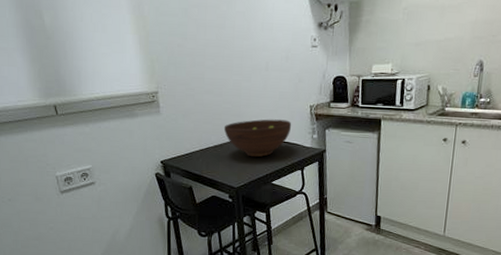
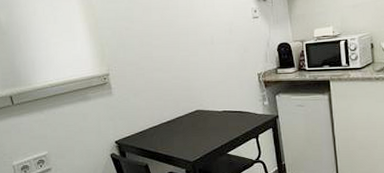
fruit bowl: present [223,119,292,157] -> none [175,89,242,129]

